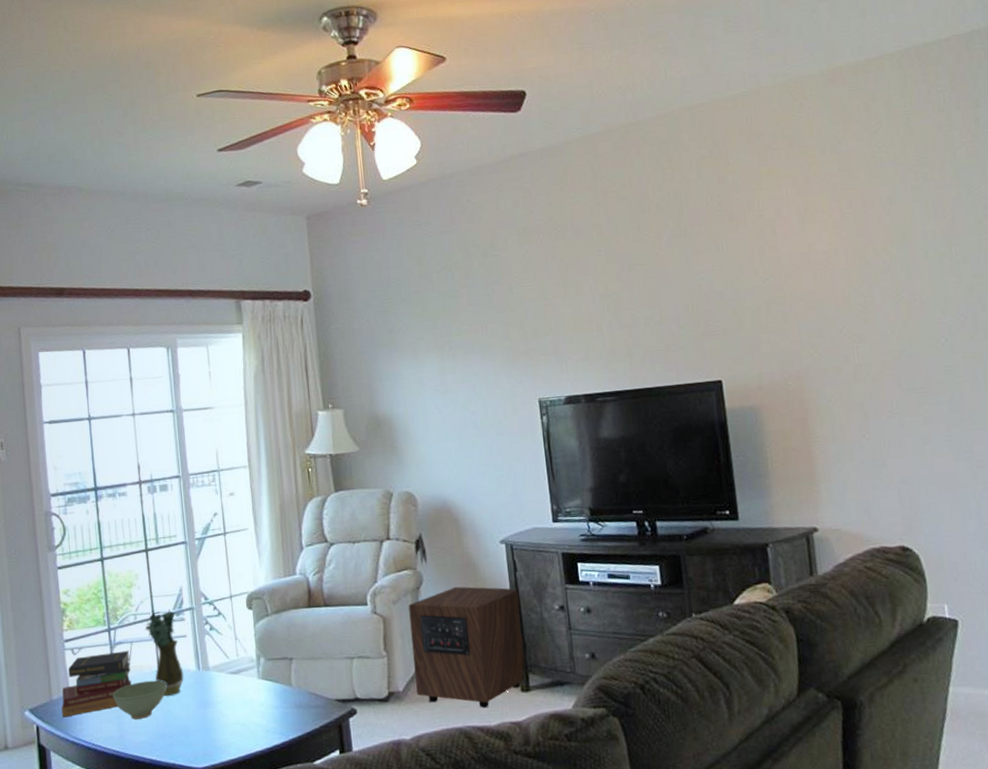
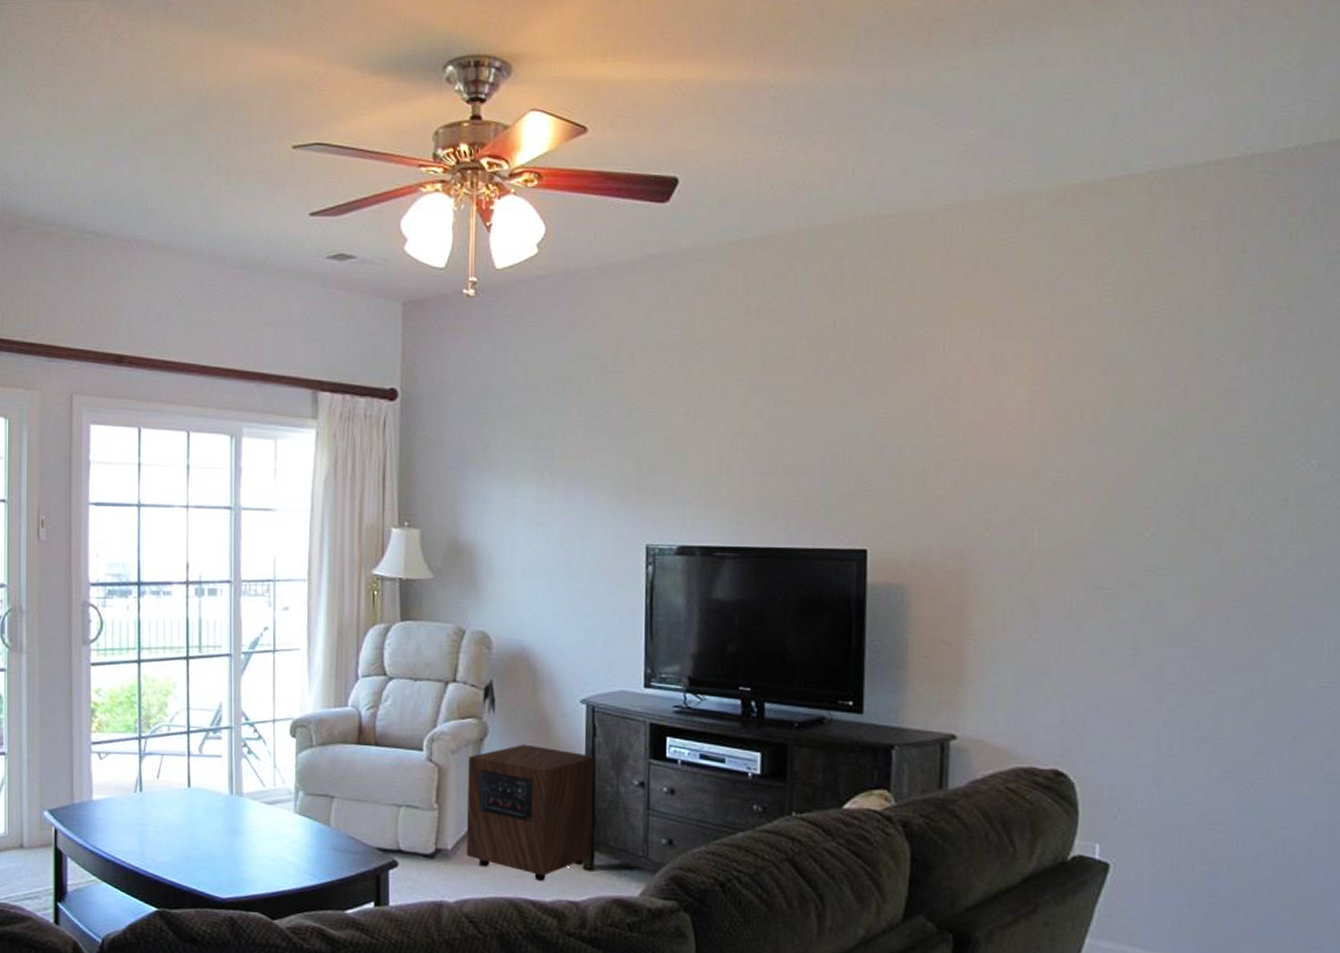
books: present [61,650,132,718] -> none [83,762,160,824]
bowl: present [112,680,167,719] -> none [137,797,195,838]
vase: present [145,609,184,696] -> none [178,723,215,817]

